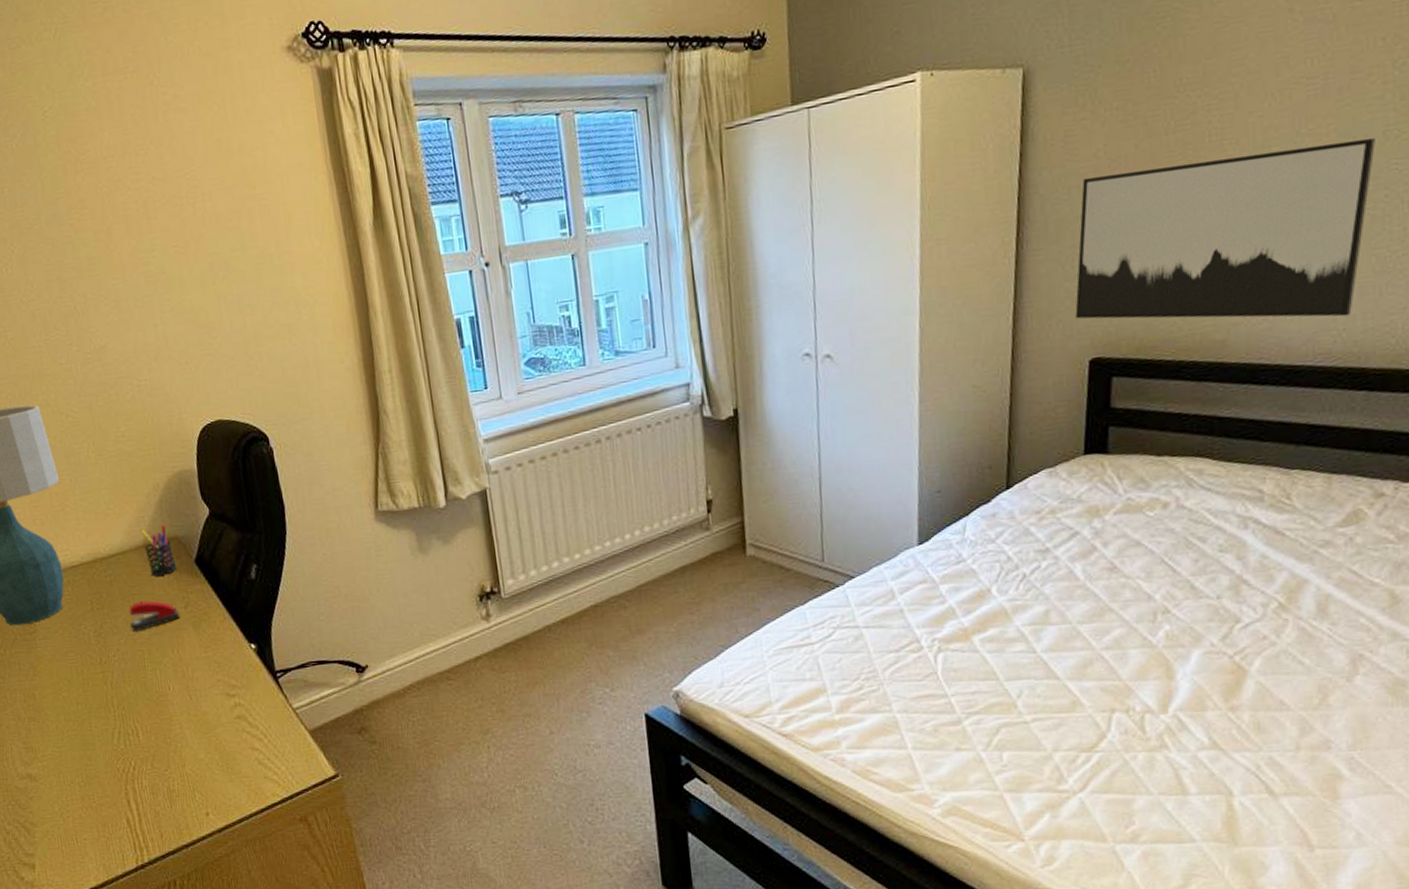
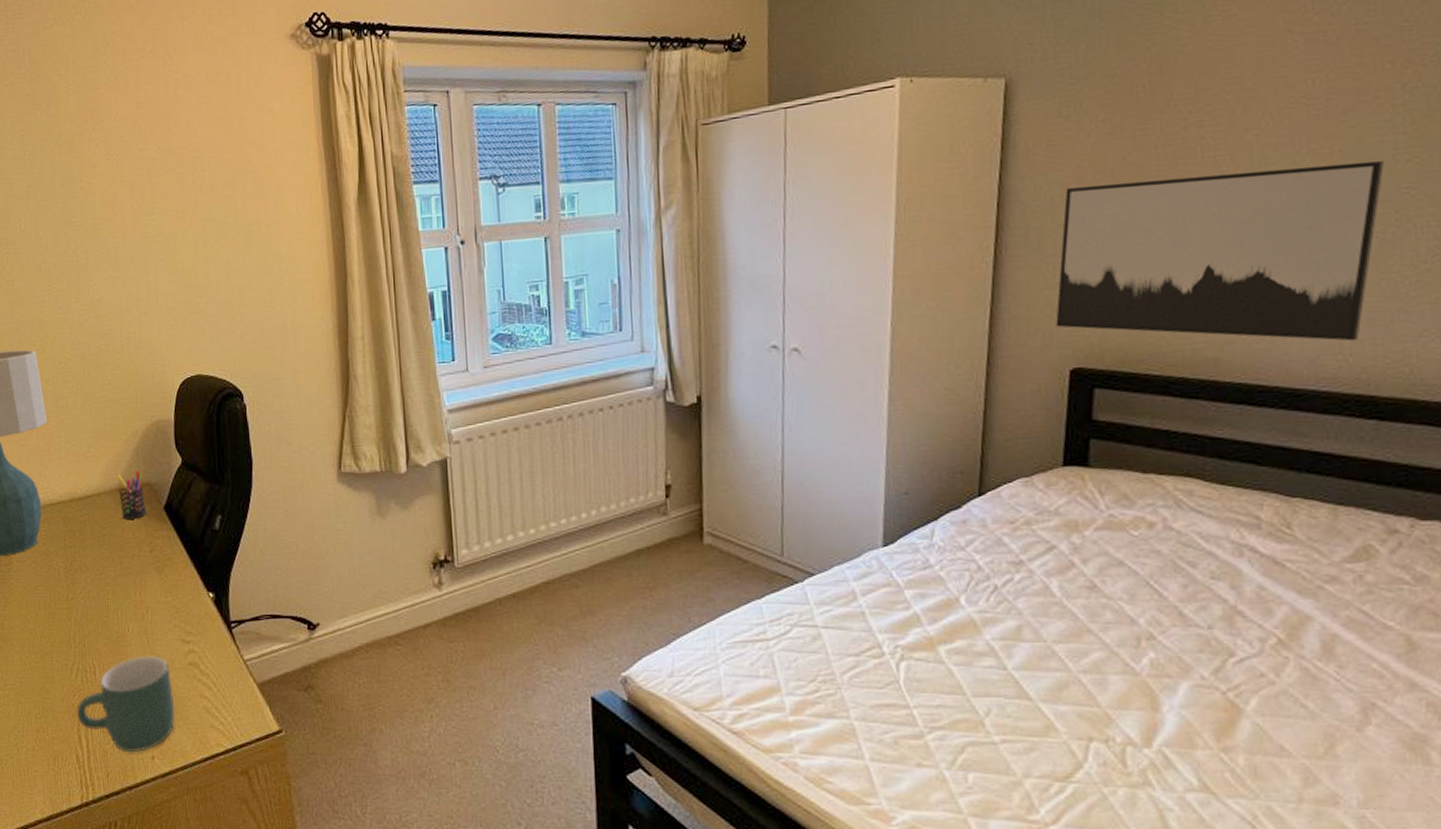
mug: none [122,712,227,811] -> present [77,656,175,752]
stapler: present [129,600,179,631] -> none [98,542,144,571]

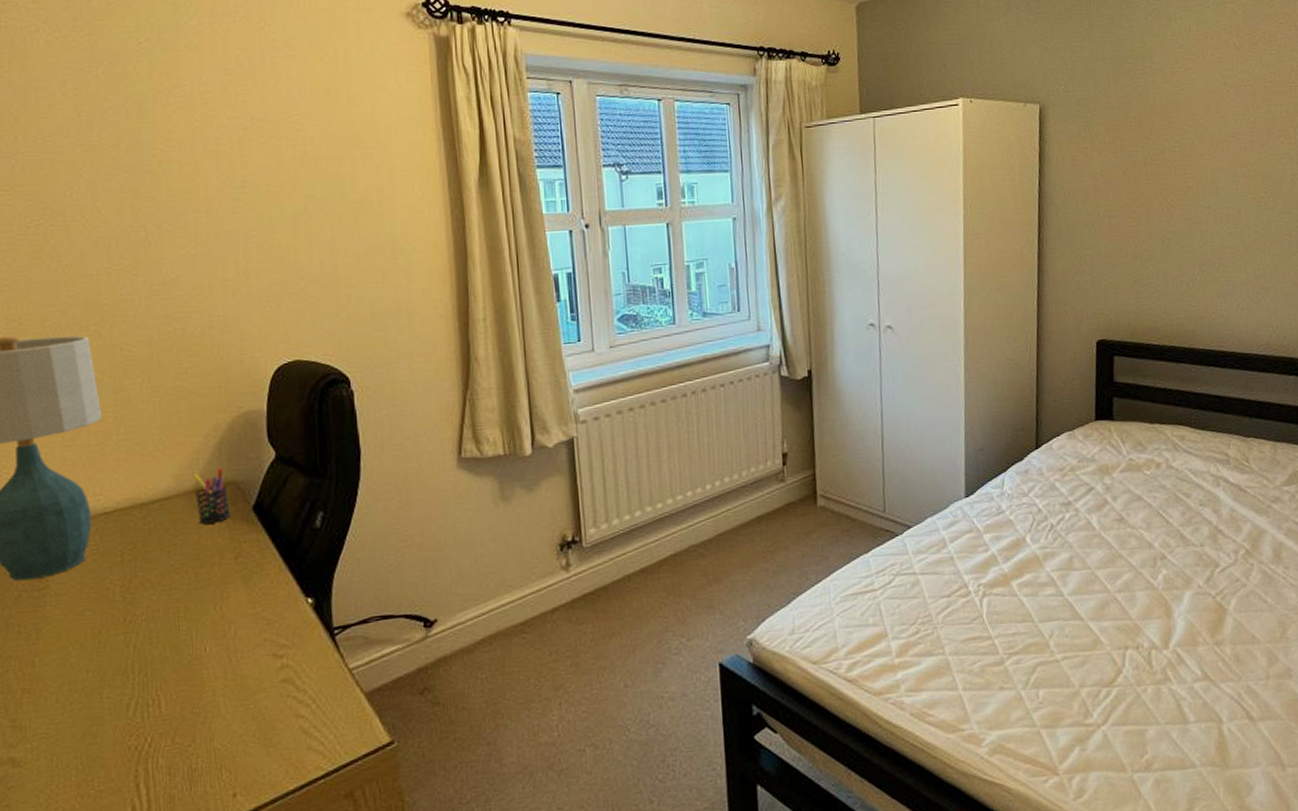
mug: present [77,656,175,752] -> none [134,677,264,794]
wall art: present [1056,160,1384,341] -> none [1084,182,1287,317]

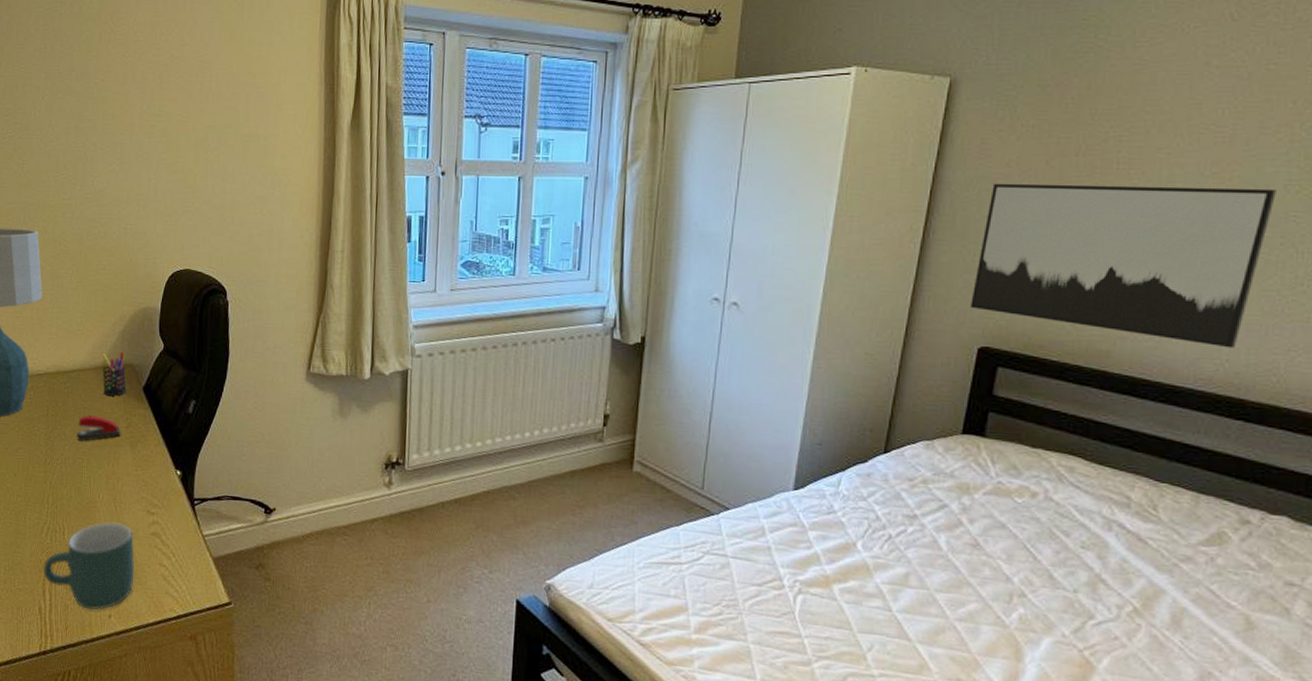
mug: none [134,677,264,794] -> present [44,522,135,610]
stapler: none [166,551,227,586] -> present [76,415,120,441]
wall art: none [1084,182,1287,317] -> present [970,183,1276,349]

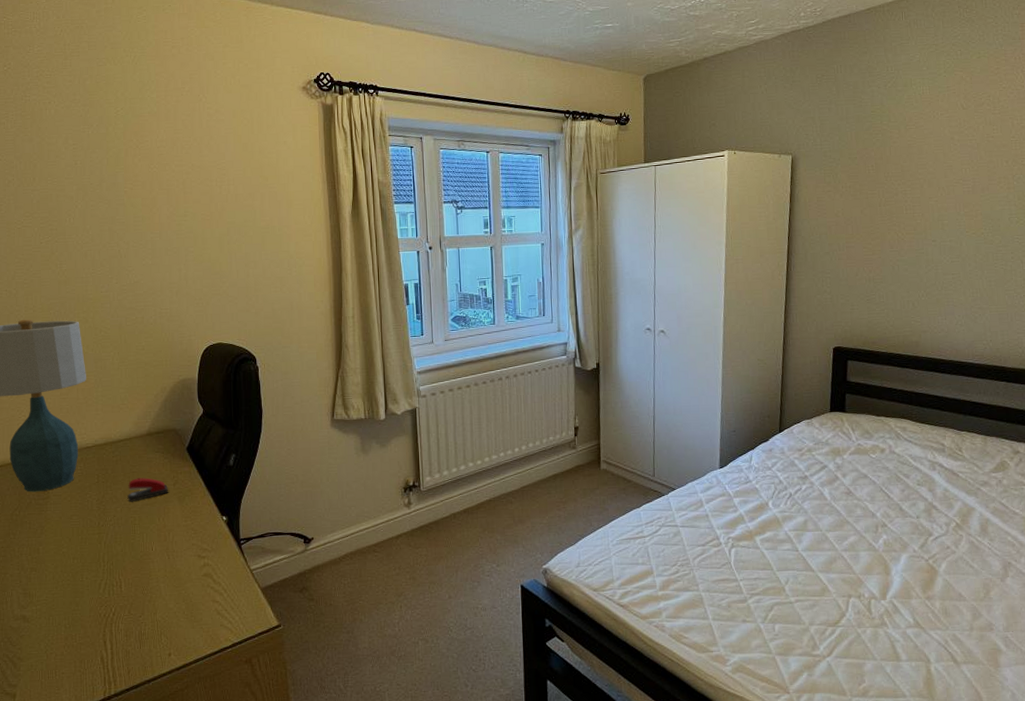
mug: present [44,522,135,610] -> none [103,570,190,651]
pen holder: present [101,352,127,396] -> none [146,419,172,459]
wall art: present [970,183,1276,349] -> none [824,221,1005,332]

